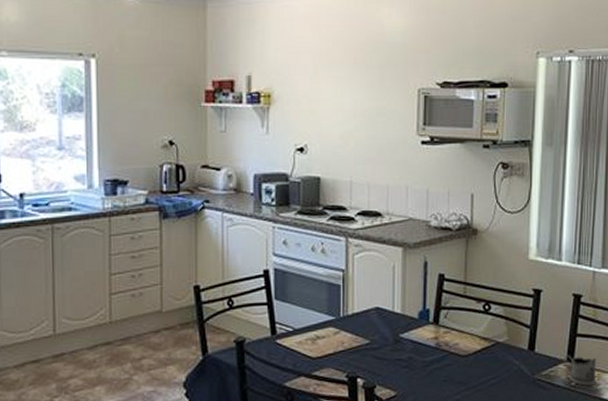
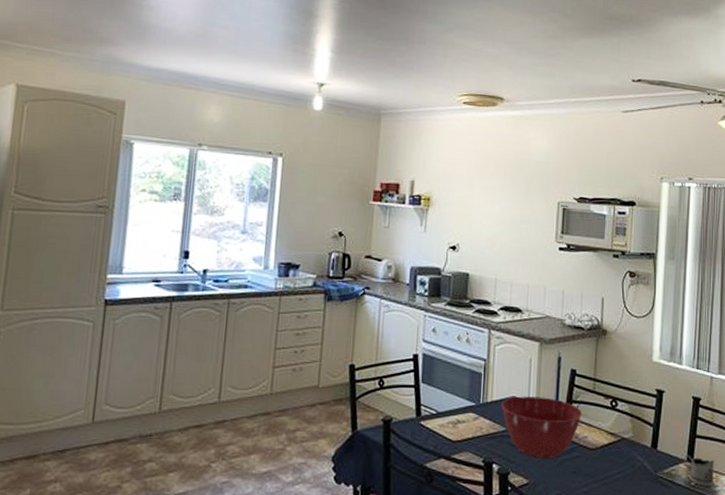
mixing bowl: none [364,305,453,370] -> present [501,396,583,460]

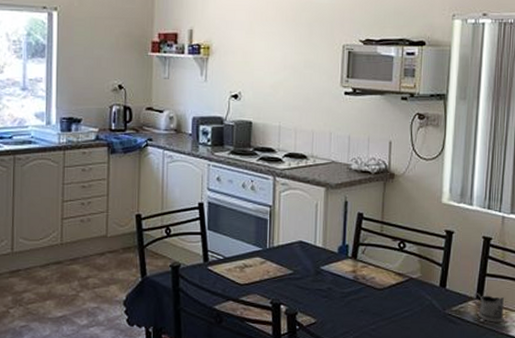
mixing bowl: present [501,396,583,460] -> none [288,240,370,300]

